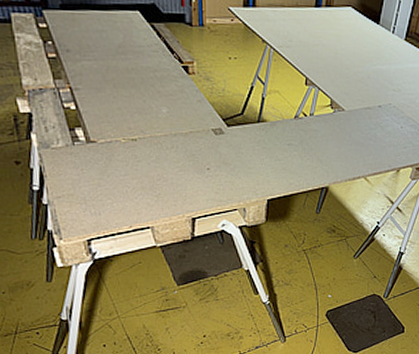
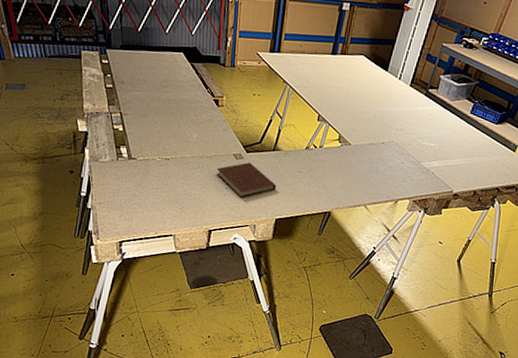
notebook: none [193,137,265,180] -> present [216,162,277,199]

